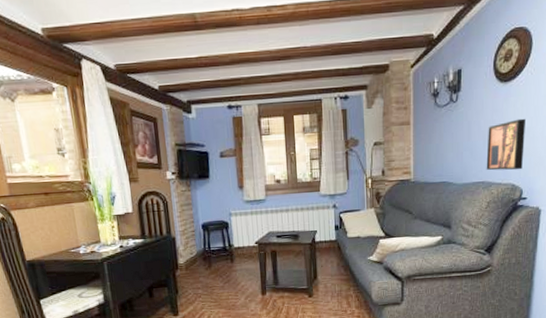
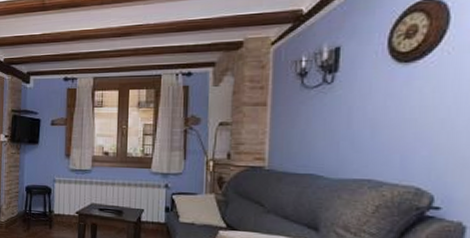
wall art: present [486,118,525,171] -> none [374,107,439,171]

